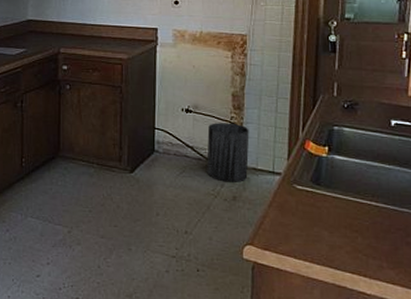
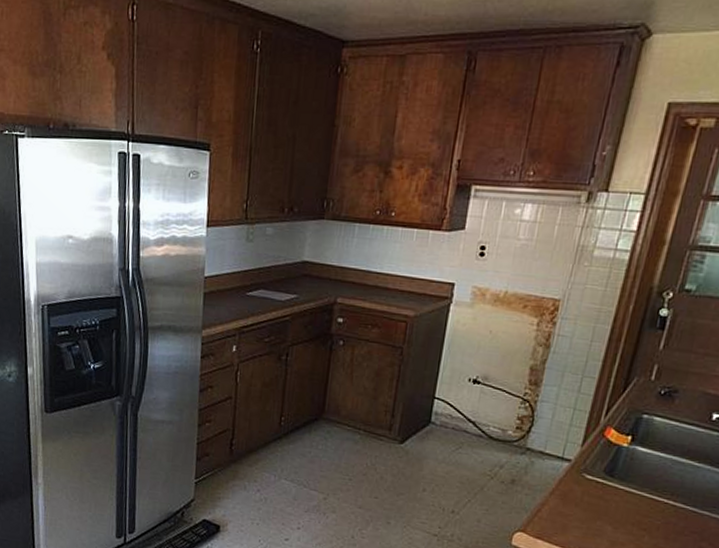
trash can: present [207,123,249,182] -> none [486,397,544,465]

